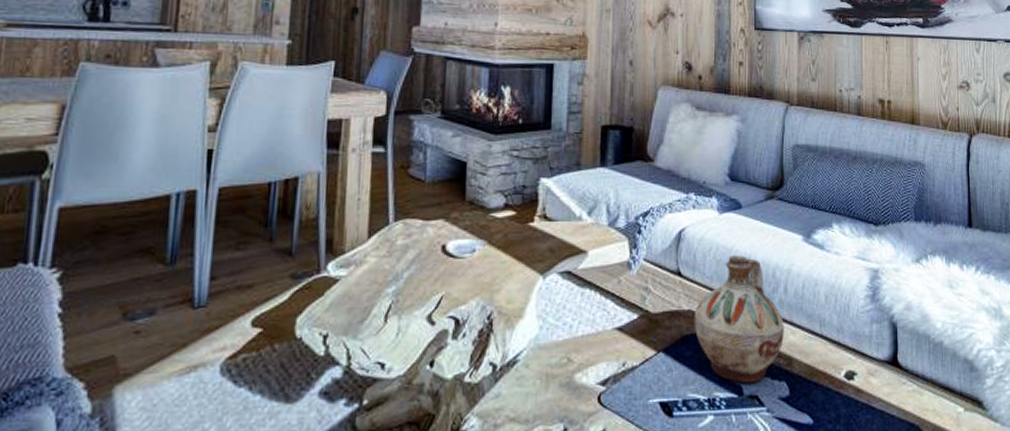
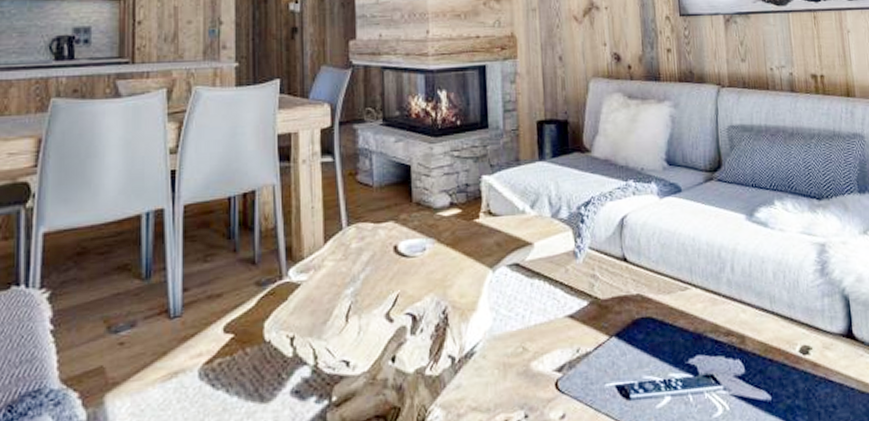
ceramic jug: present [694,255,784,383] -> none [643,238,735,363]

